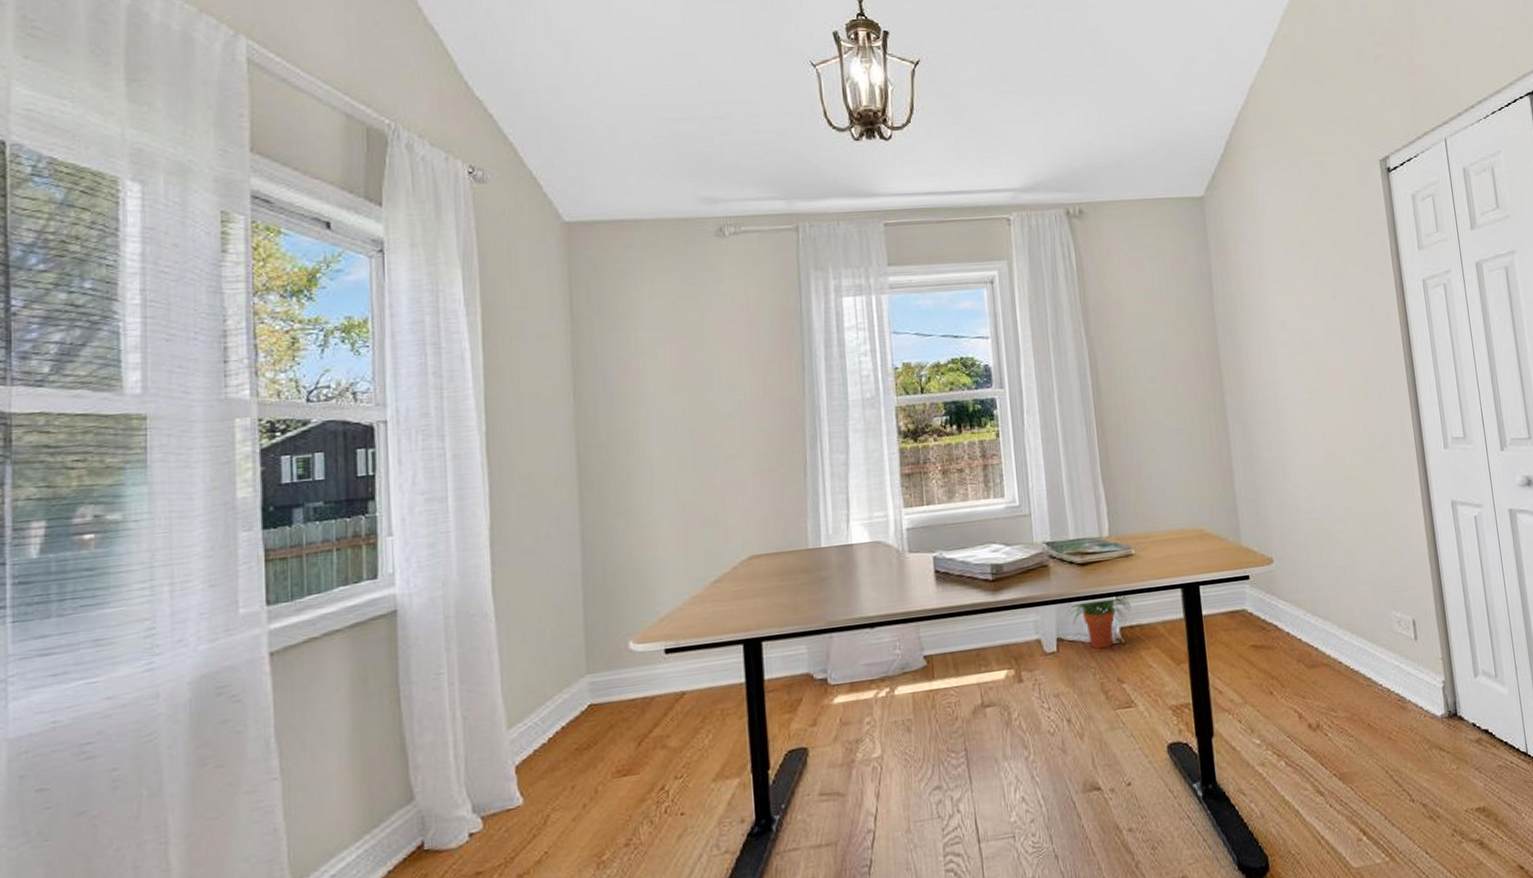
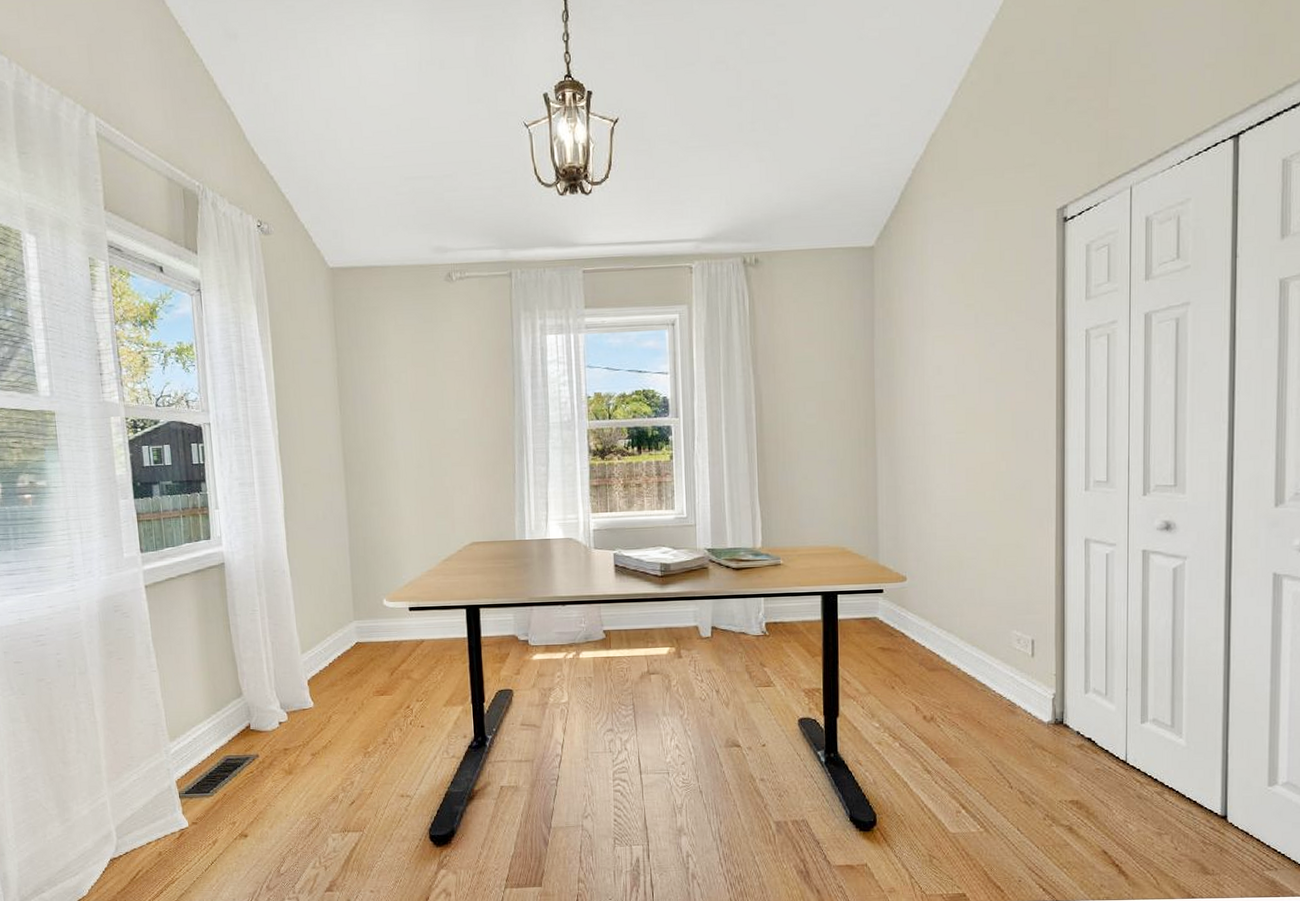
potted plant: present [1066,595,1131,650] -> none [721,597,776,639]

